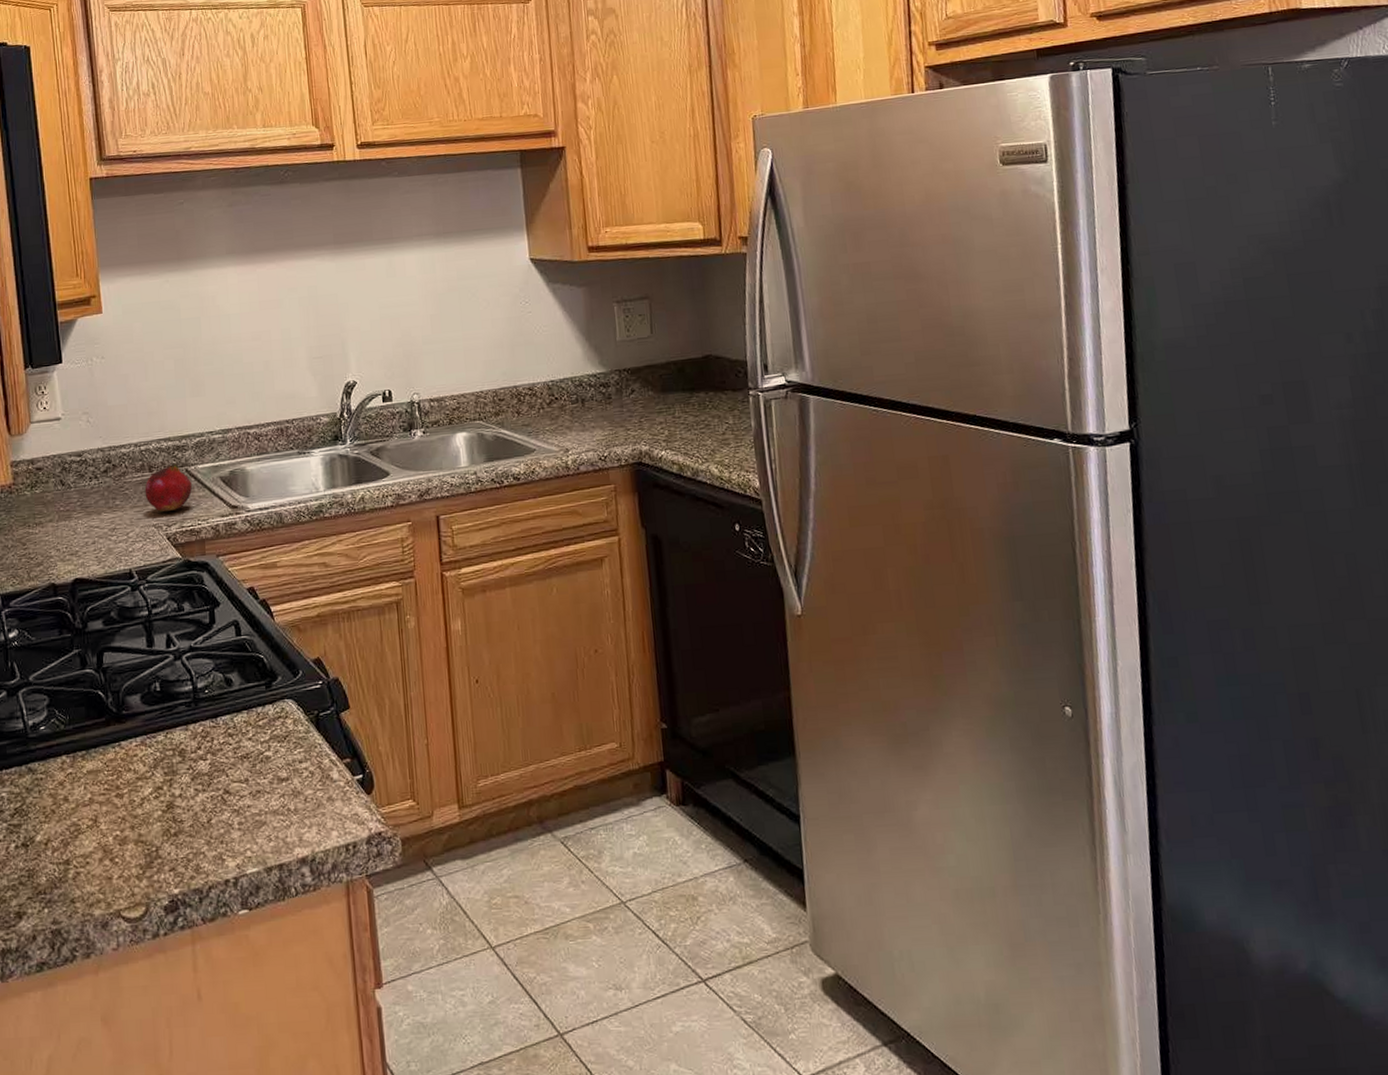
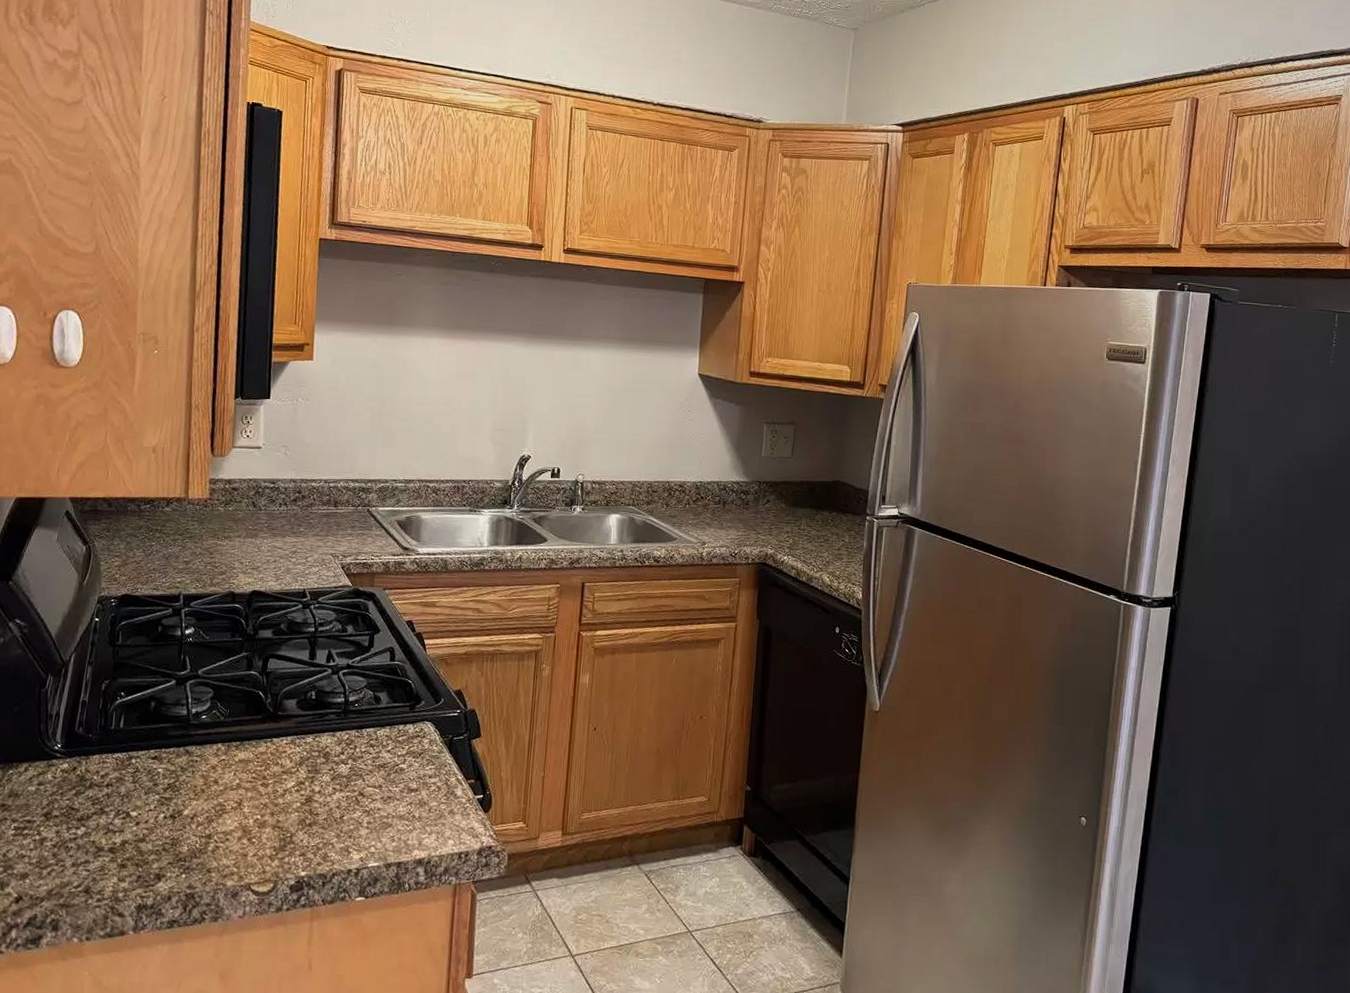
fruit: present [144,463,192,513] -> none [327,502,371,544]

